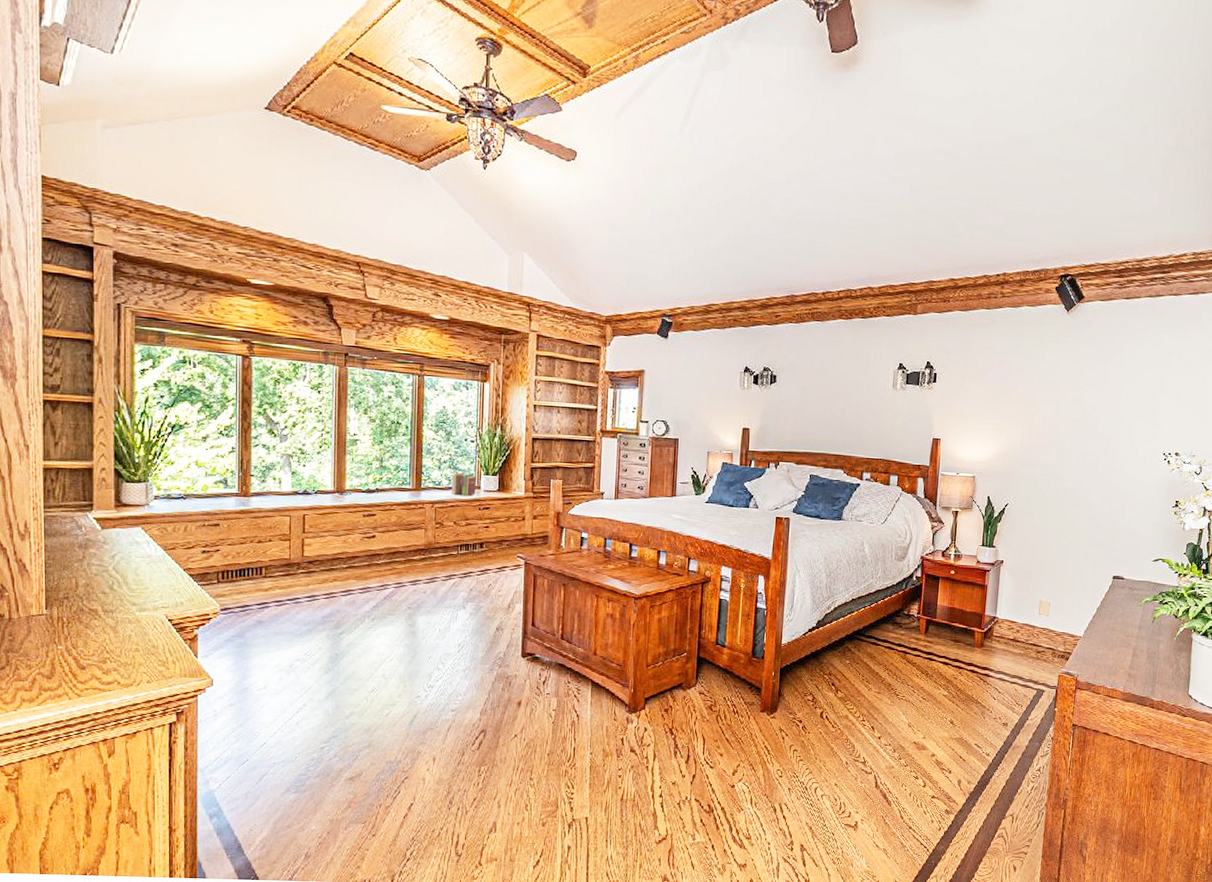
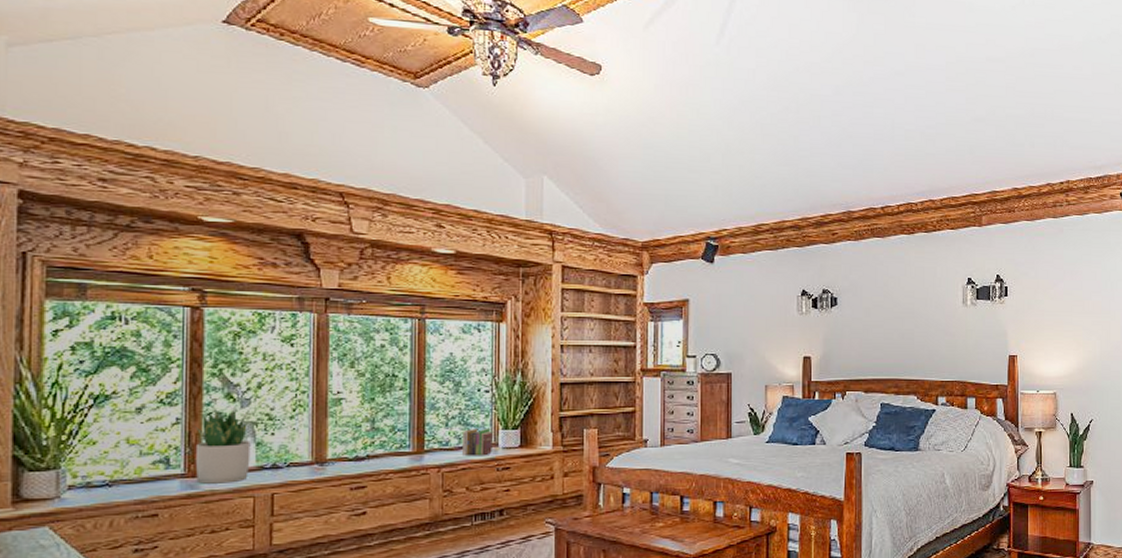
planter: none [246,440,288,504] -> present [195,406,251,484]

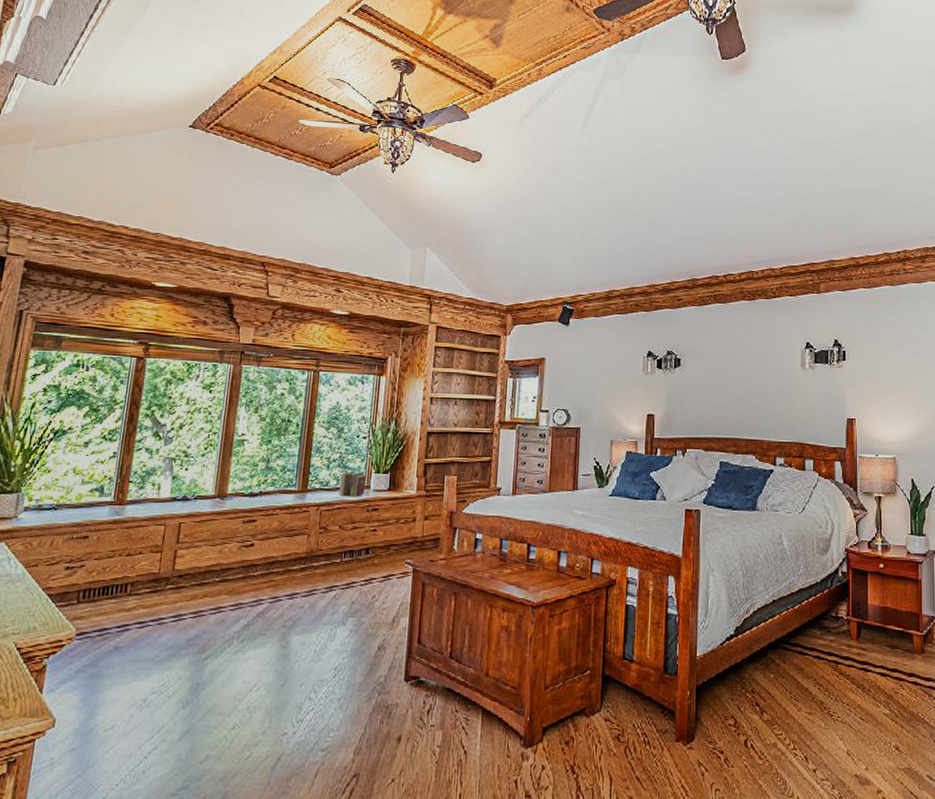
planter: present [195,406,251,484] -> none [122,443,172,512]

